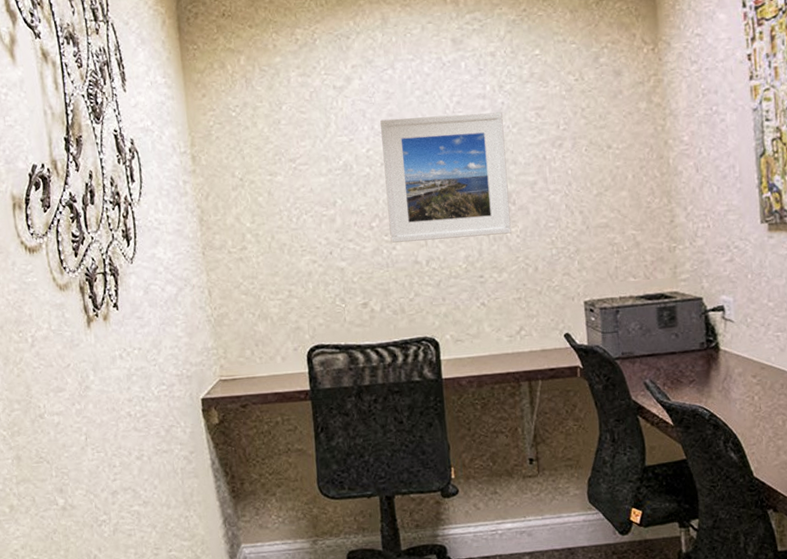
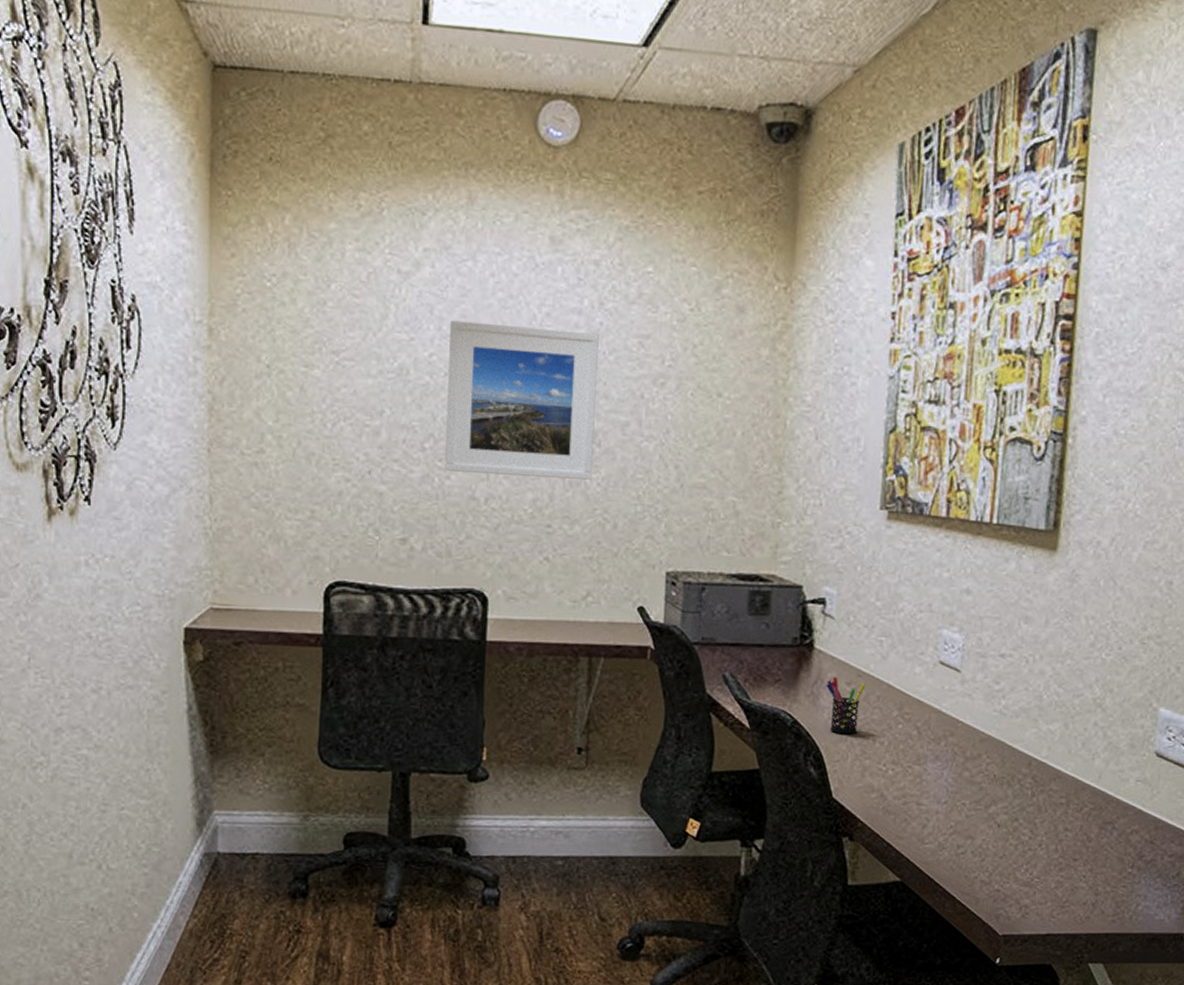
pen holder: none [735,371,770,421] -> present [826,676,866,735]

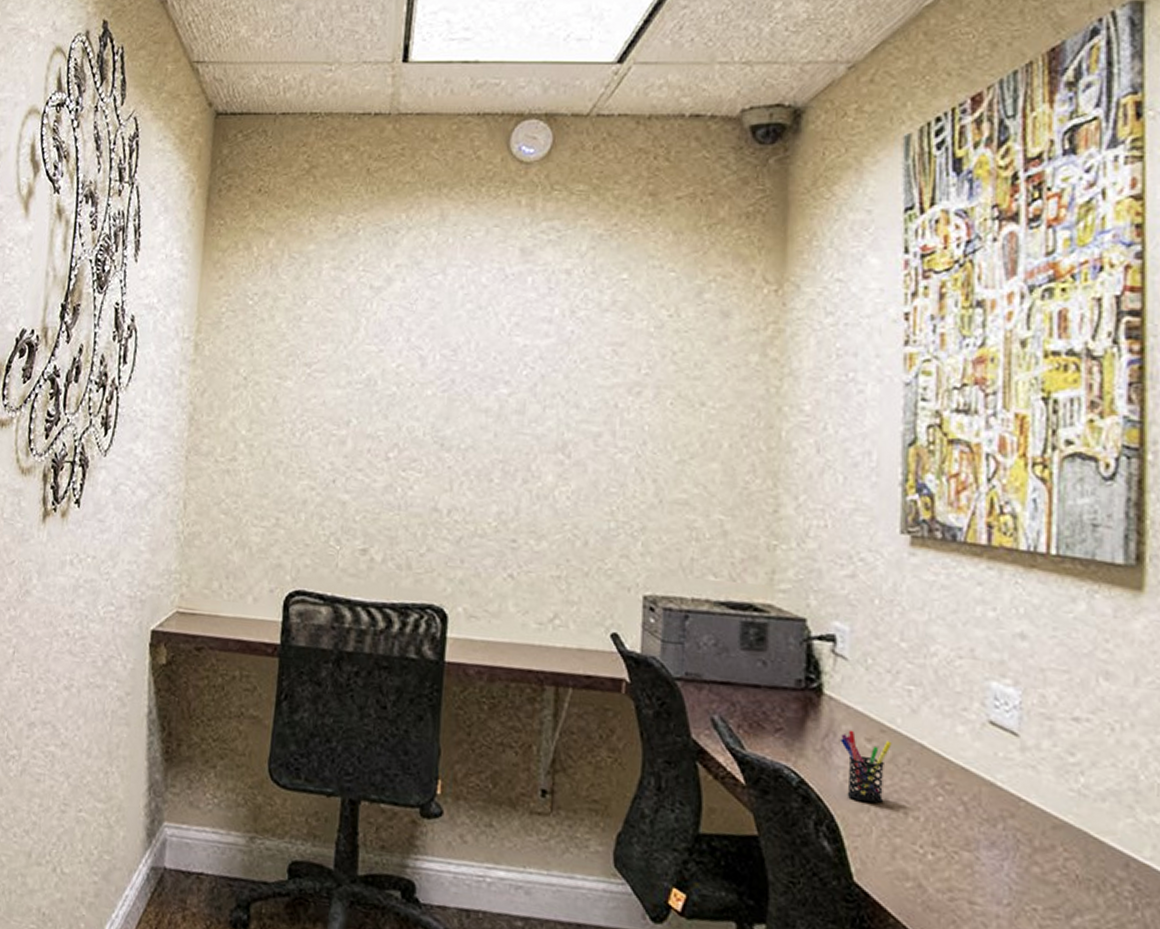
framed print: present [445,320,599,480] -> none [408,332,570,493]

